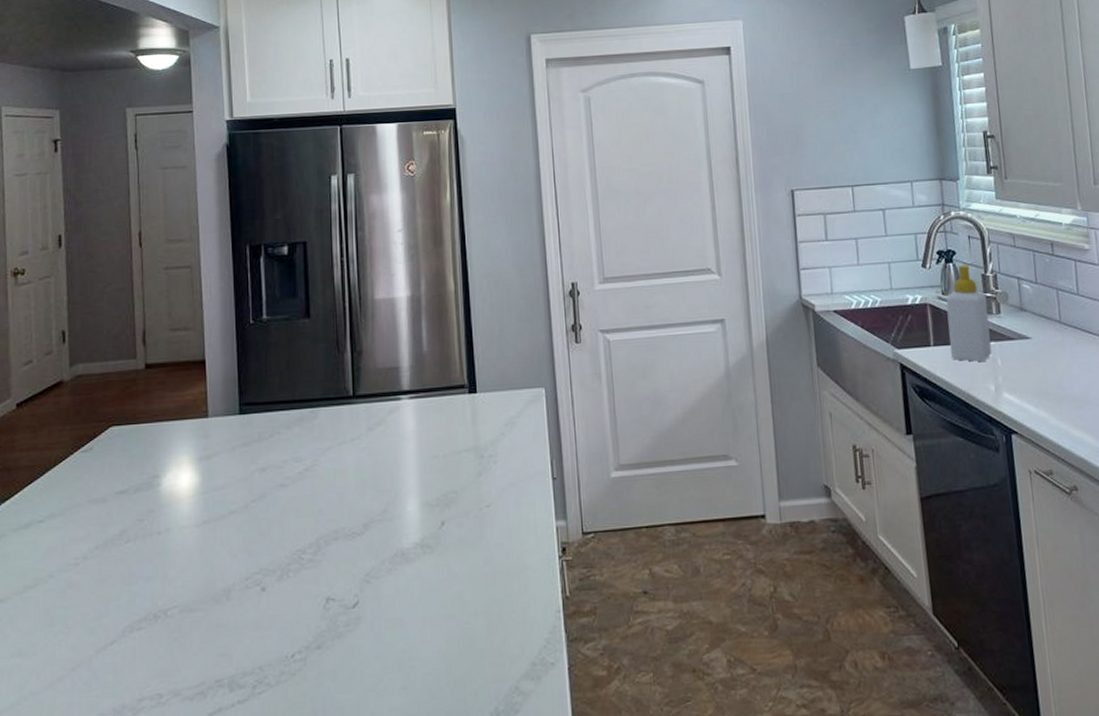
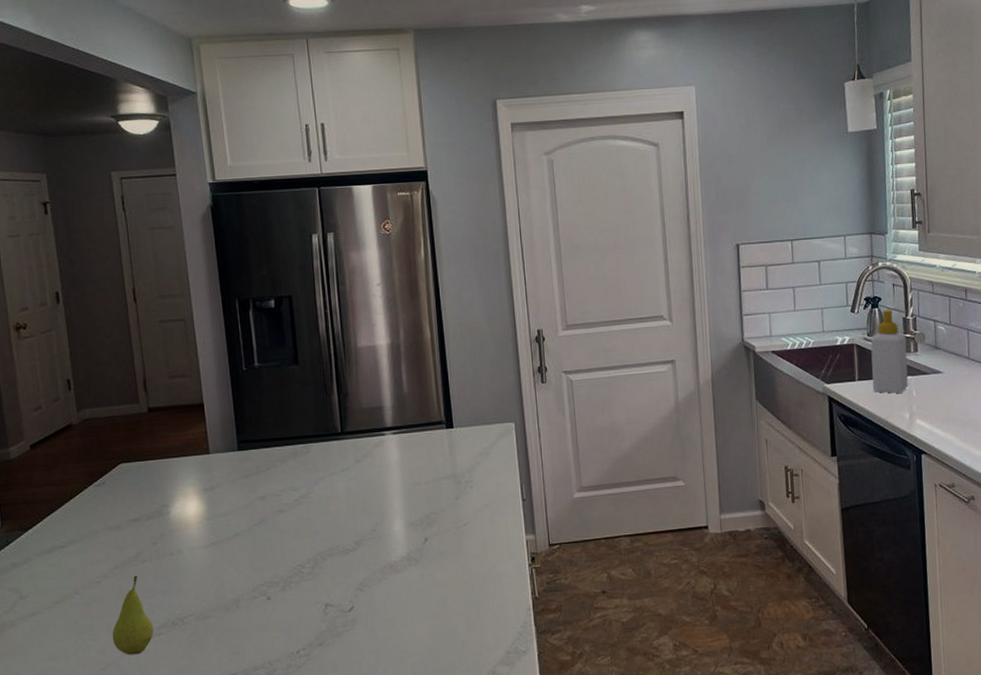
fruit: none [86,557,133,654] -> present [112,575,154,655]

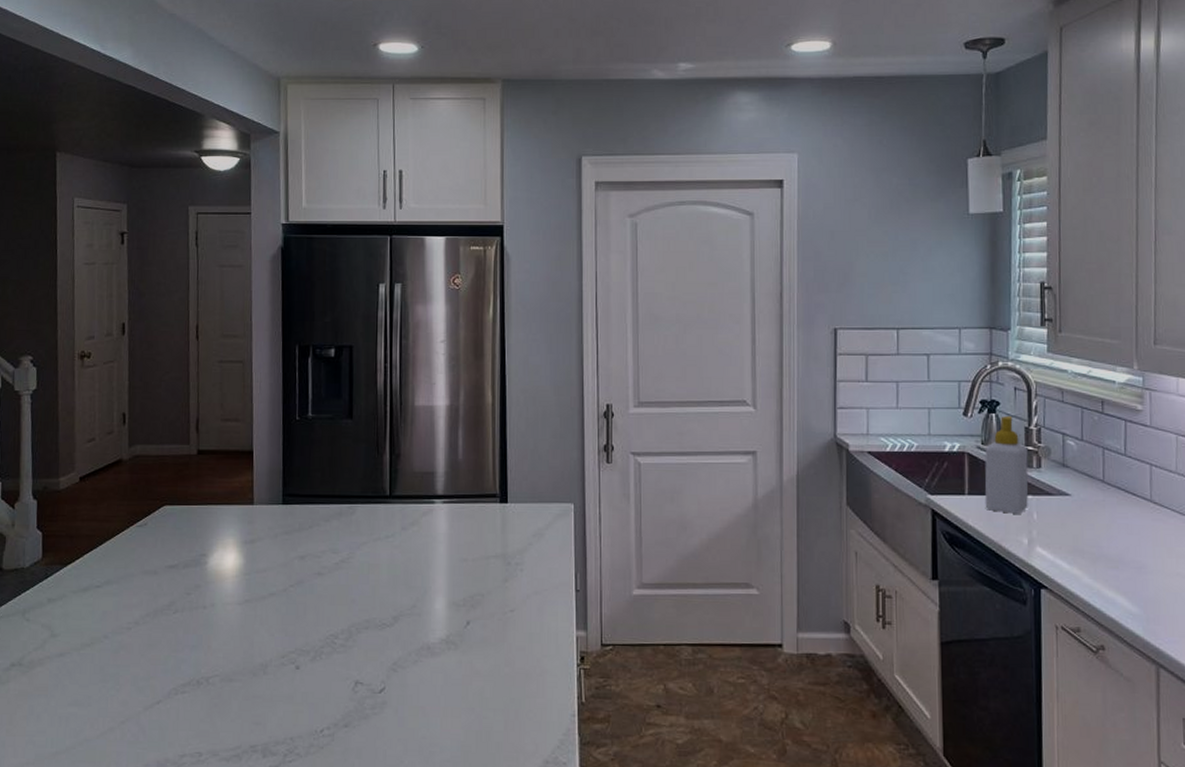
fruit: present [112,575,154,655] -> none [135,625,178,711]

